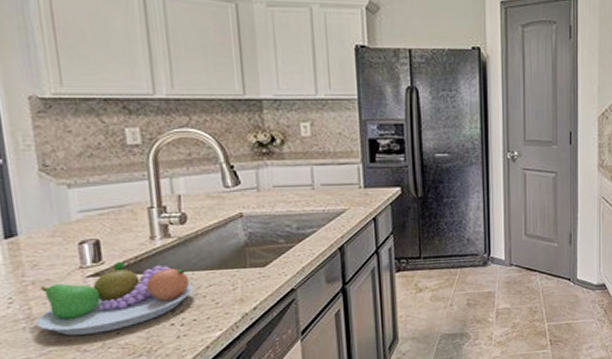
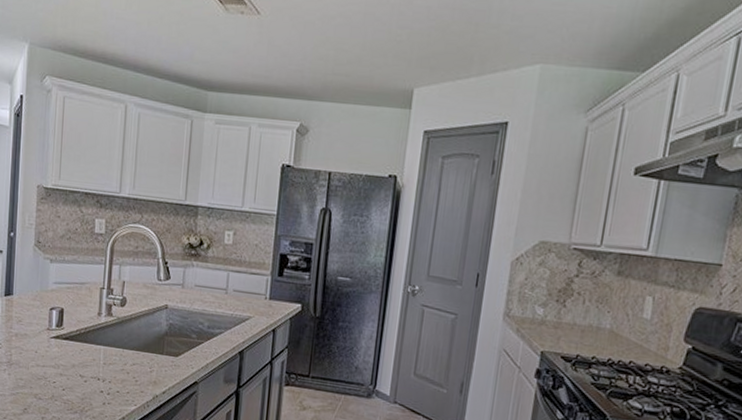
fruit bowl: present [36,261,194,336] -> none [13,329,122,387]

